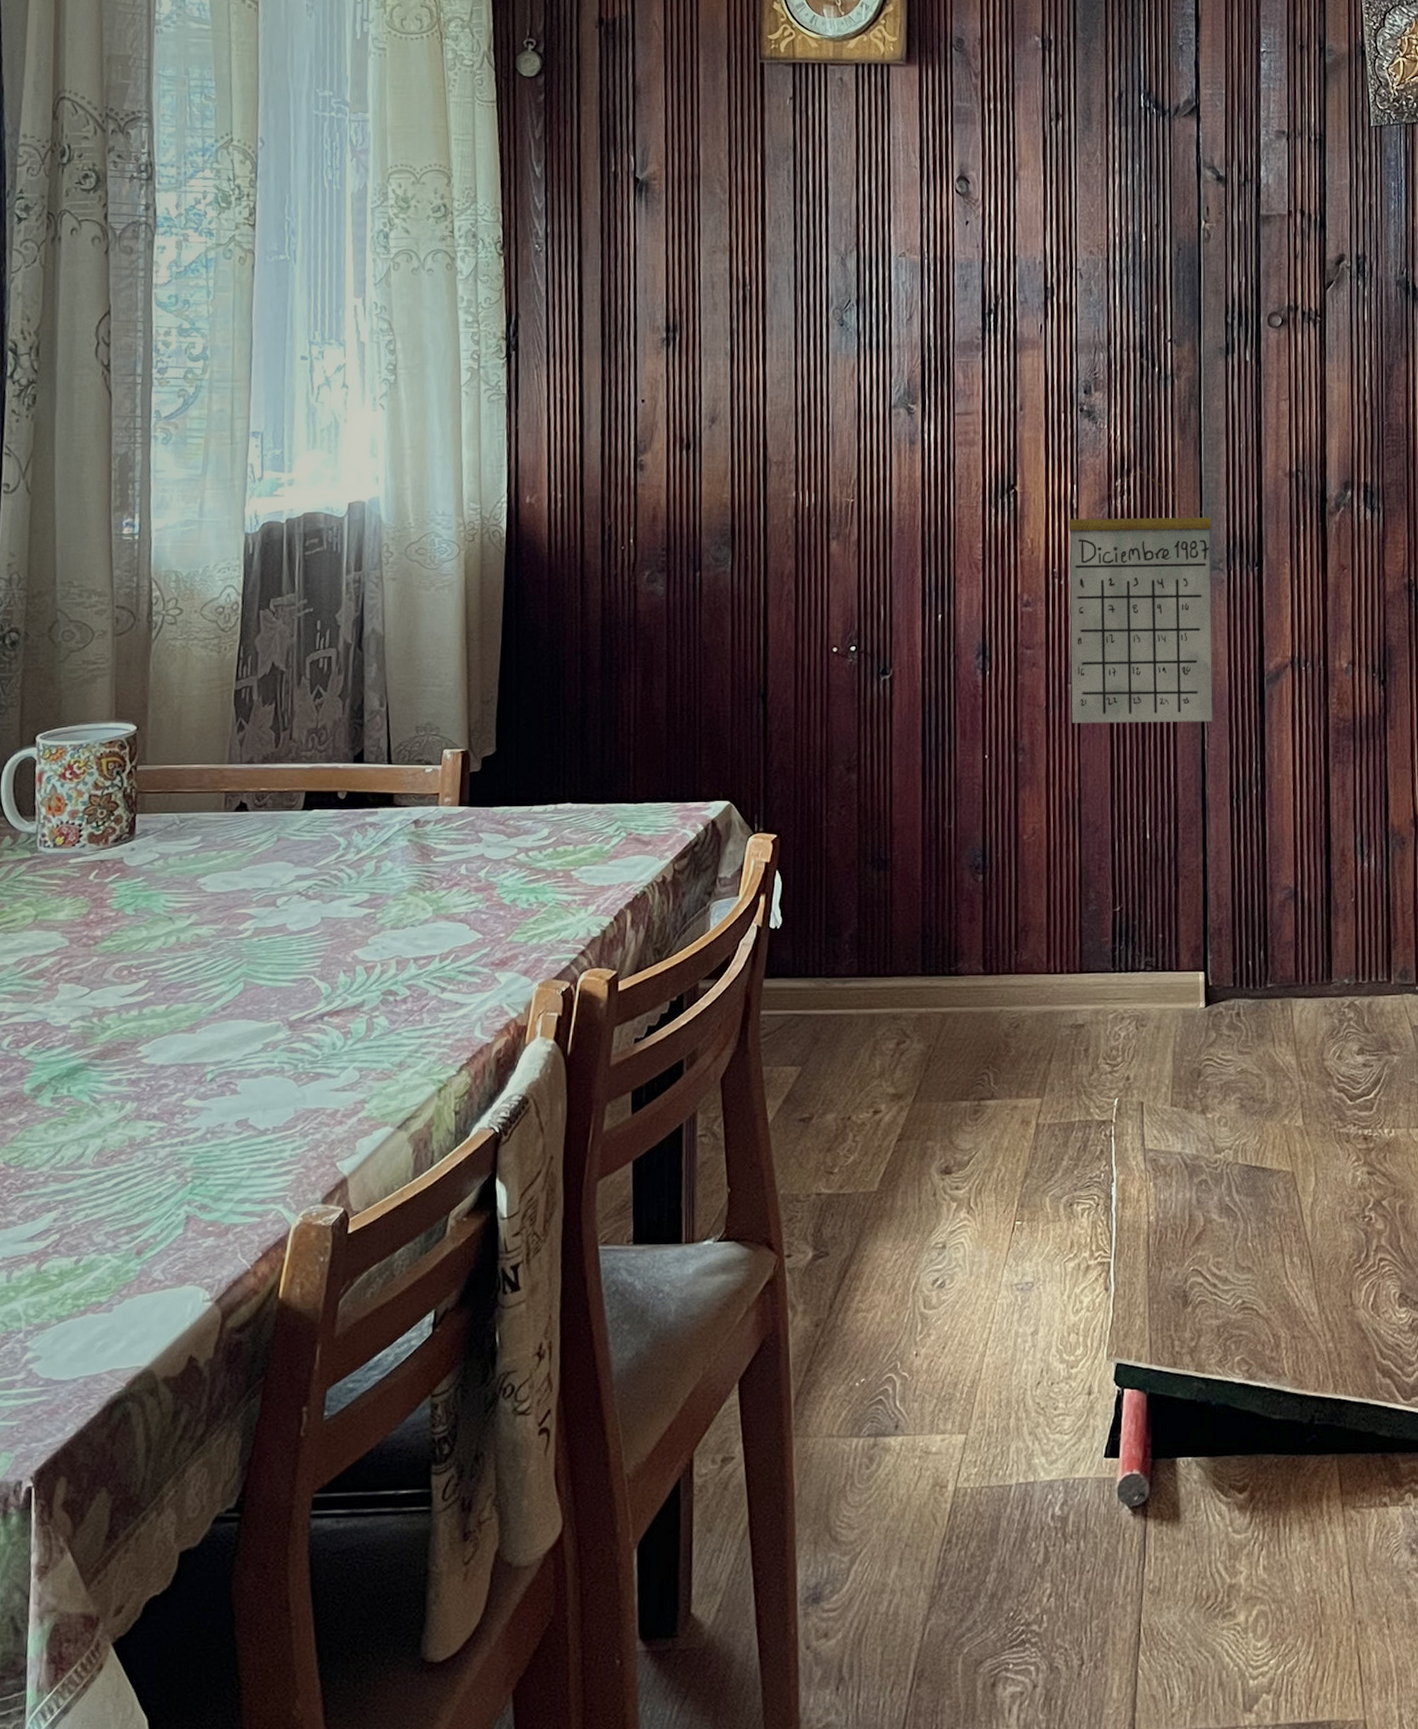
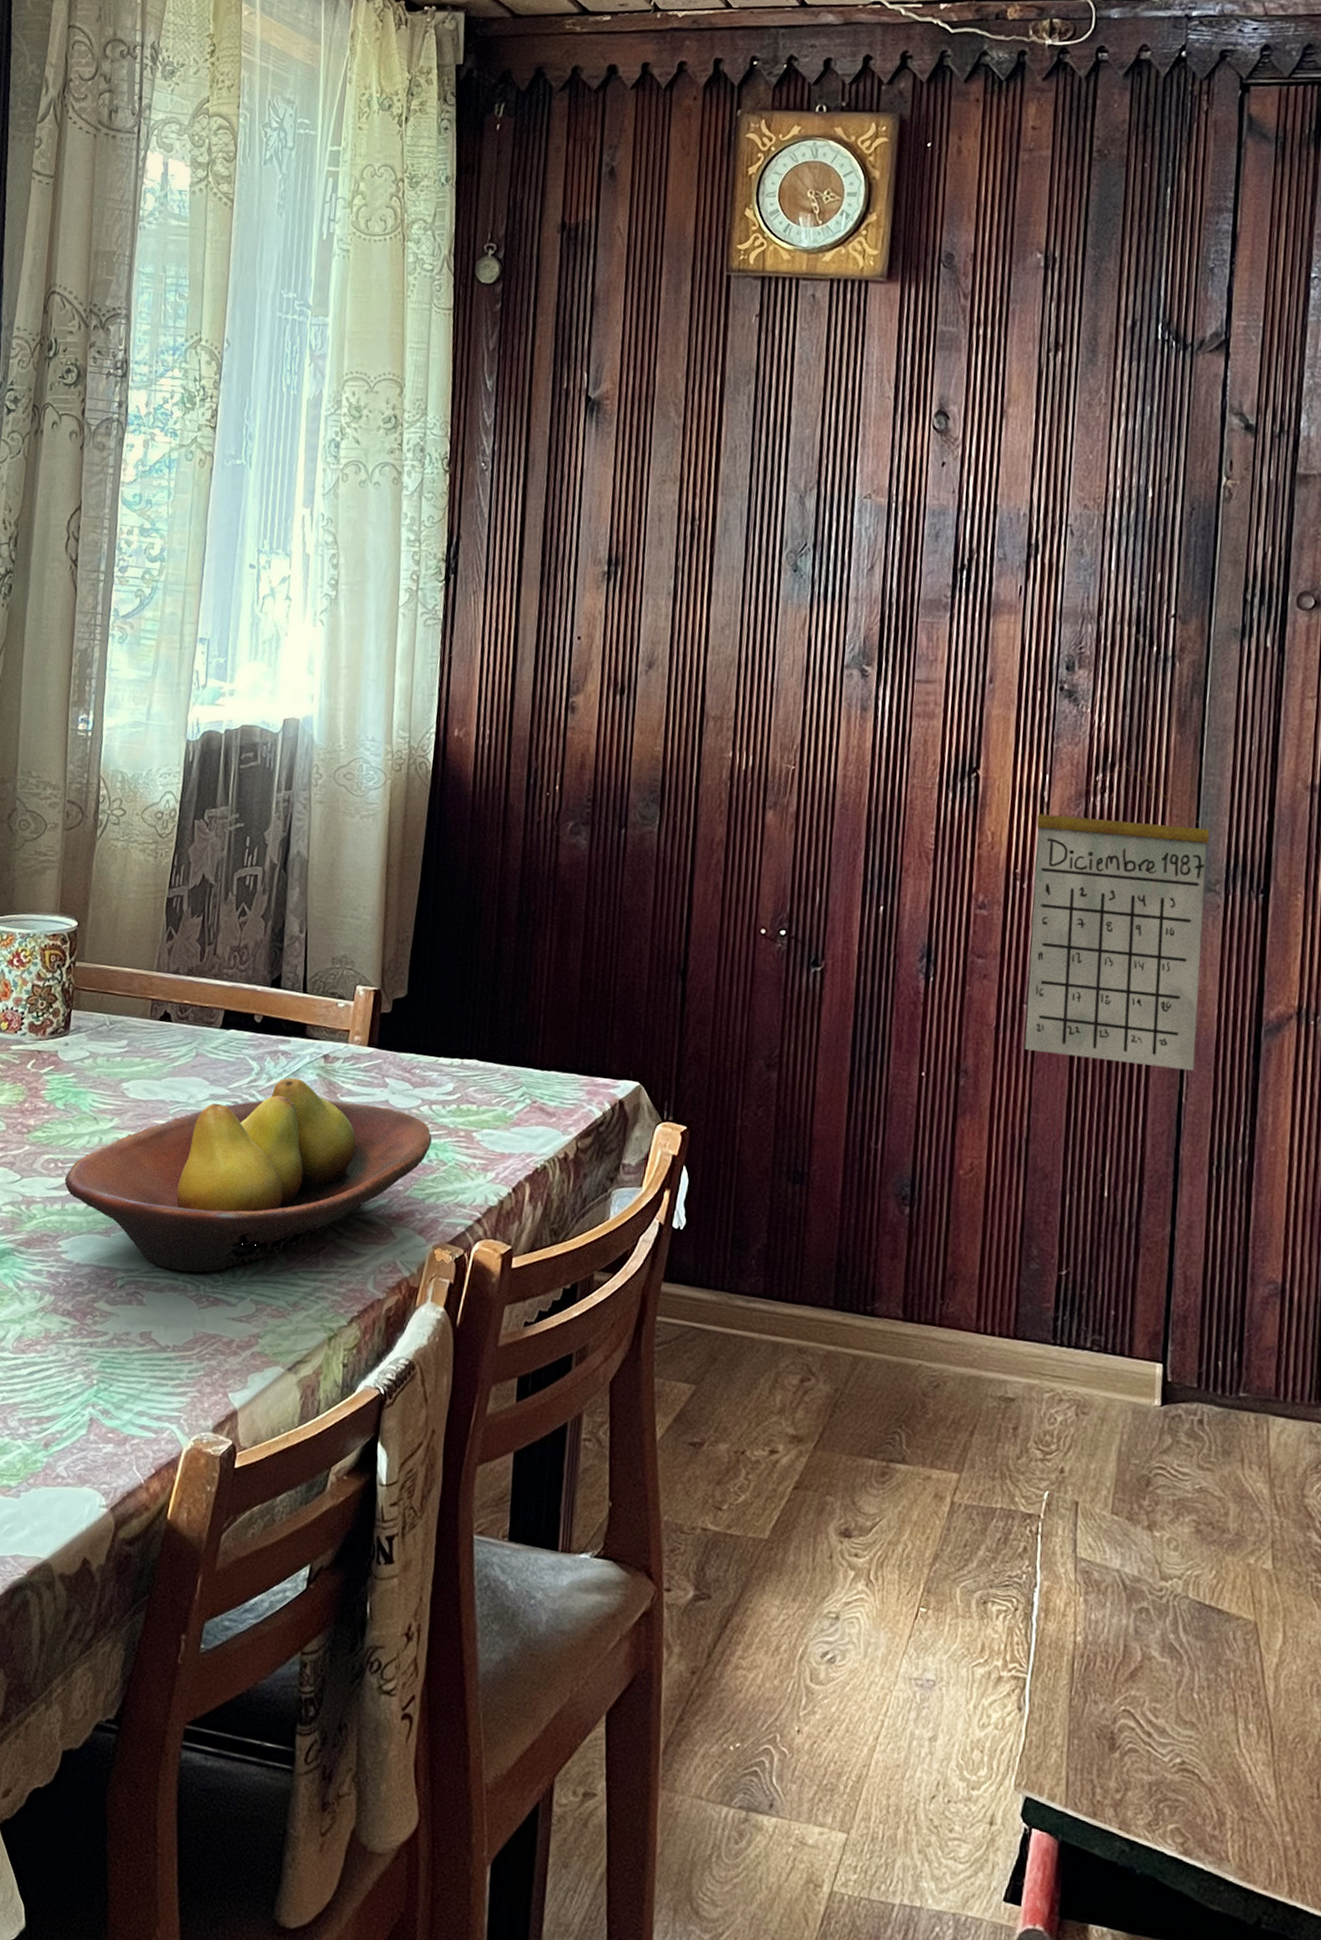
fruit bowl: none [140,847,530,1054] -> present [64,1077,432,1273]

